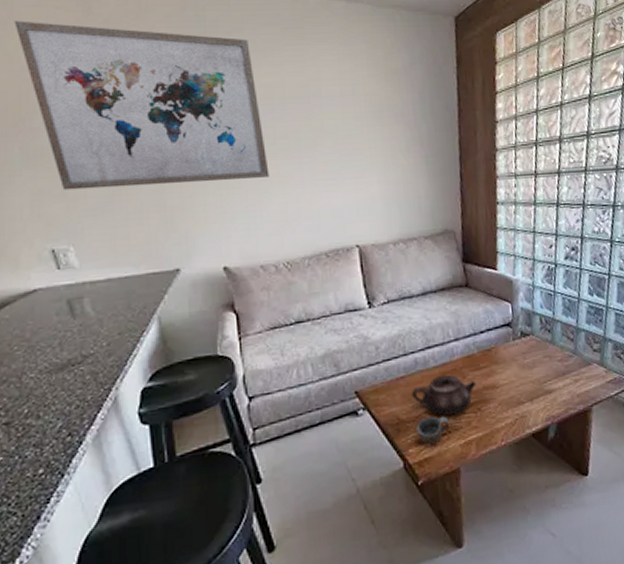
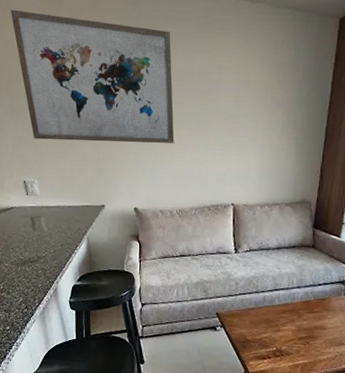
teapot: present [411,374,476,416] -> none [258,312,309,343]
cup: present [416,416,450,445] -> none [258,341,284,362]

